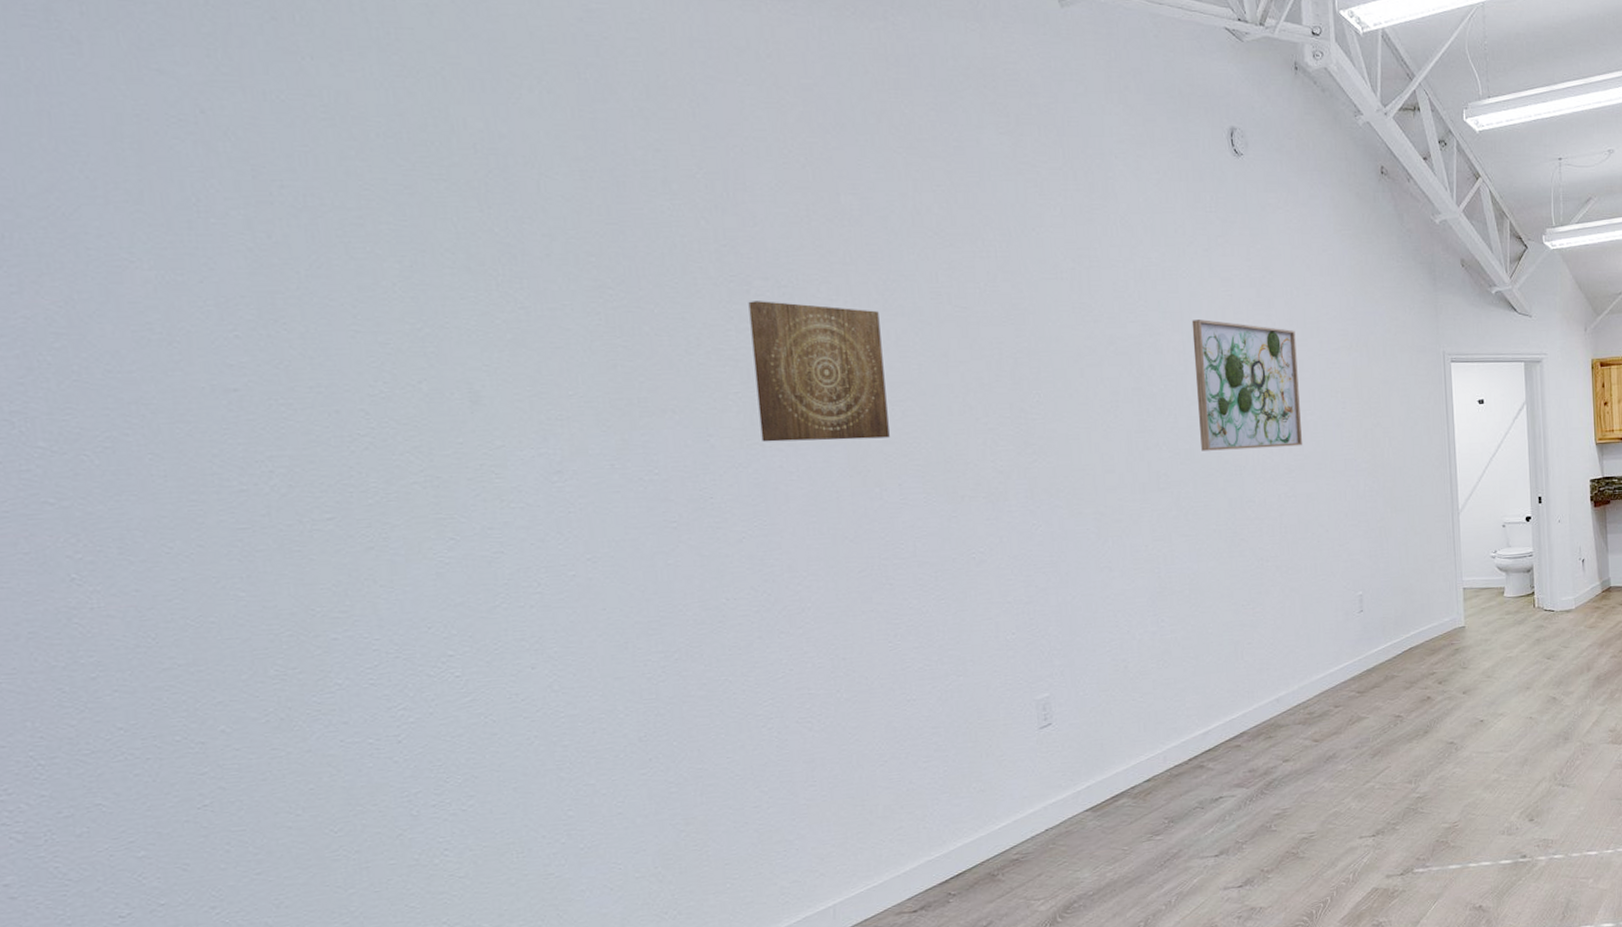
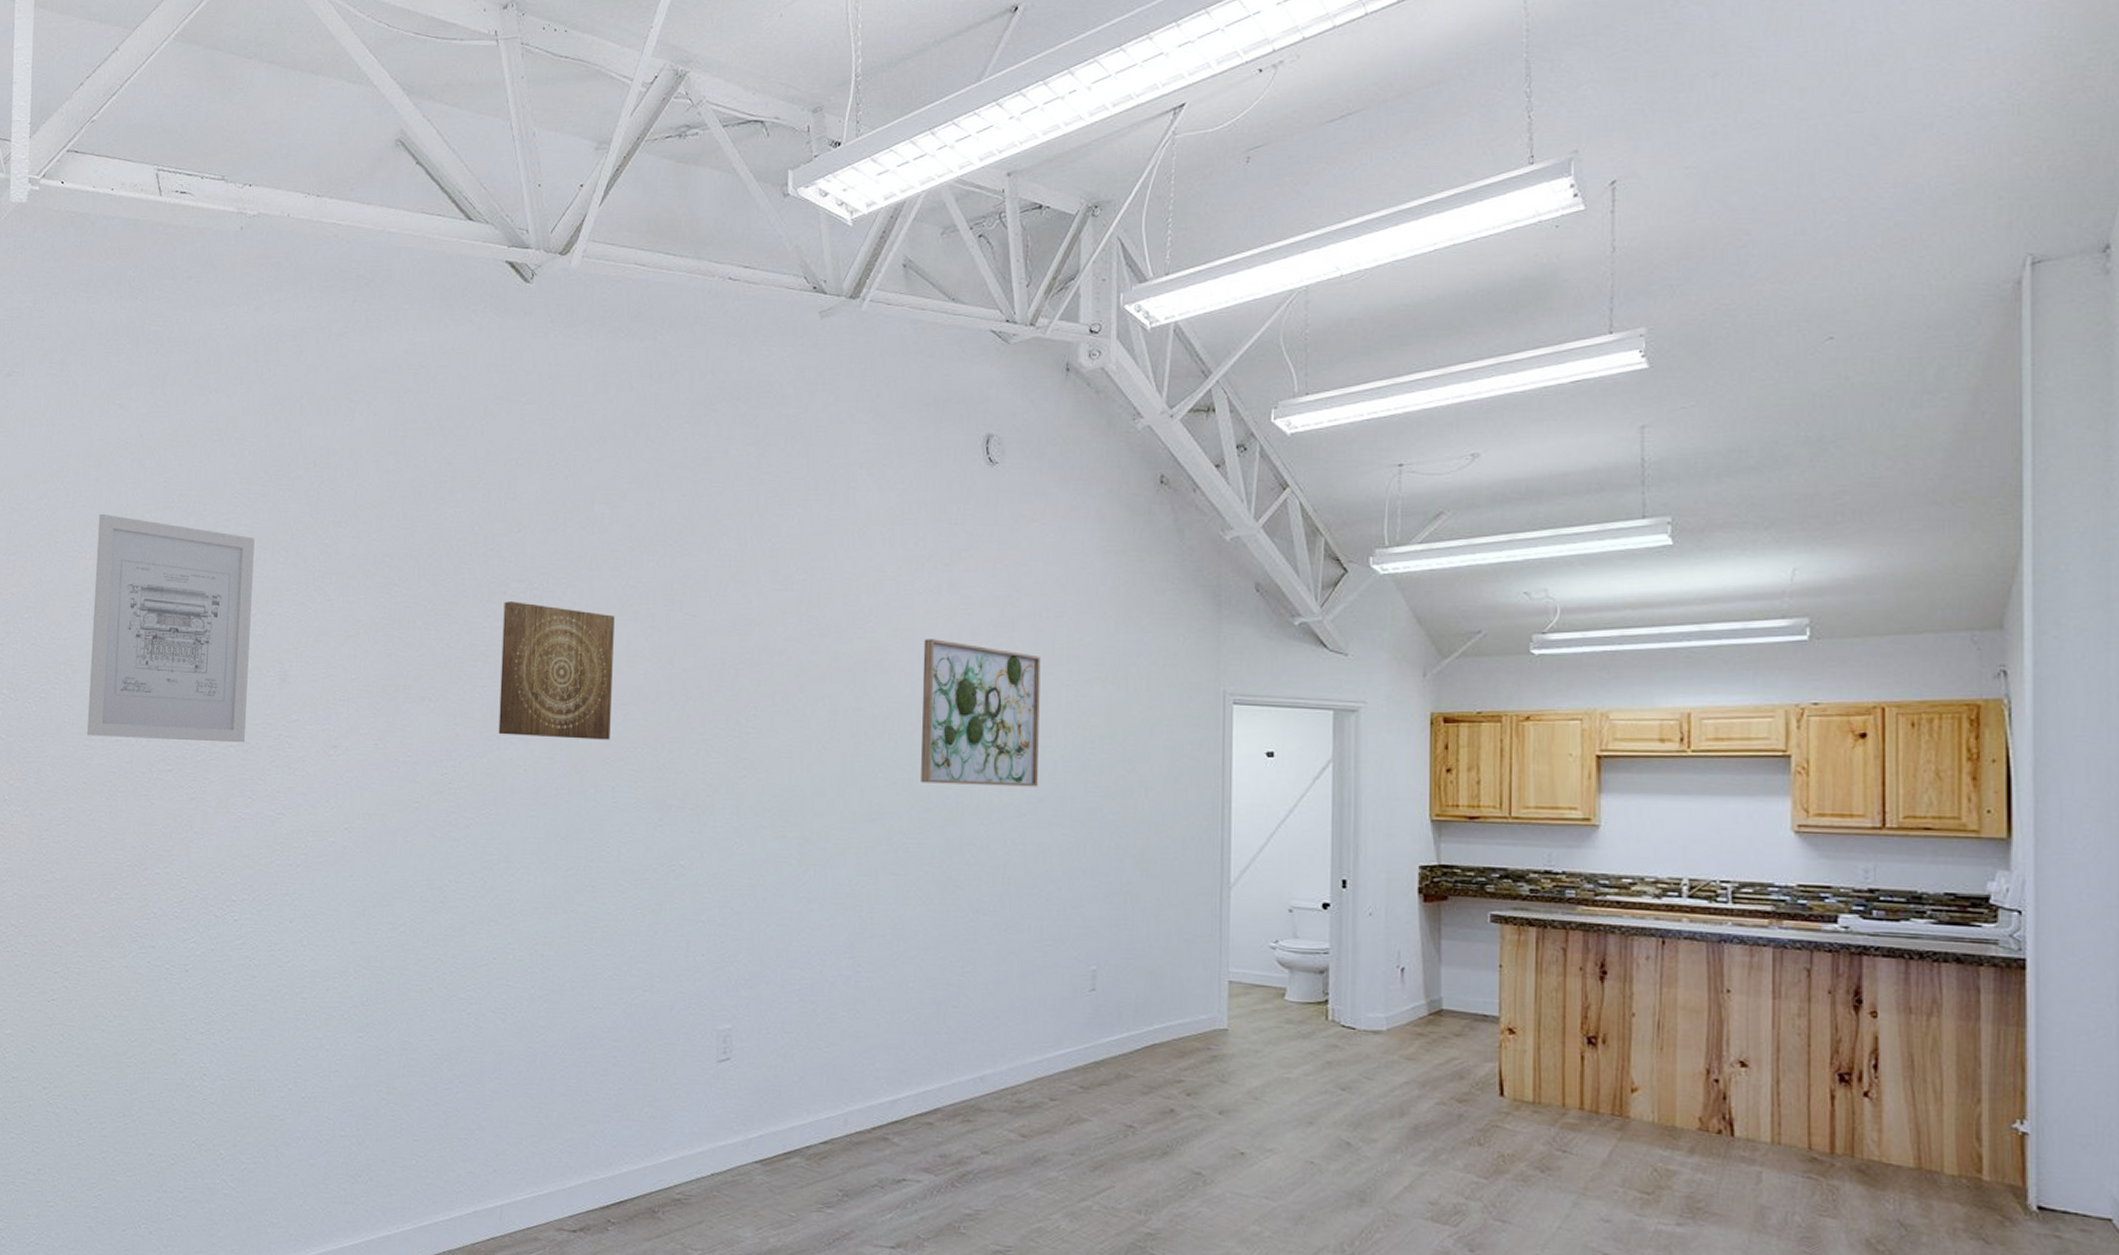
wall art: none [152,210,433,489] -> present [87,513,255,743]

